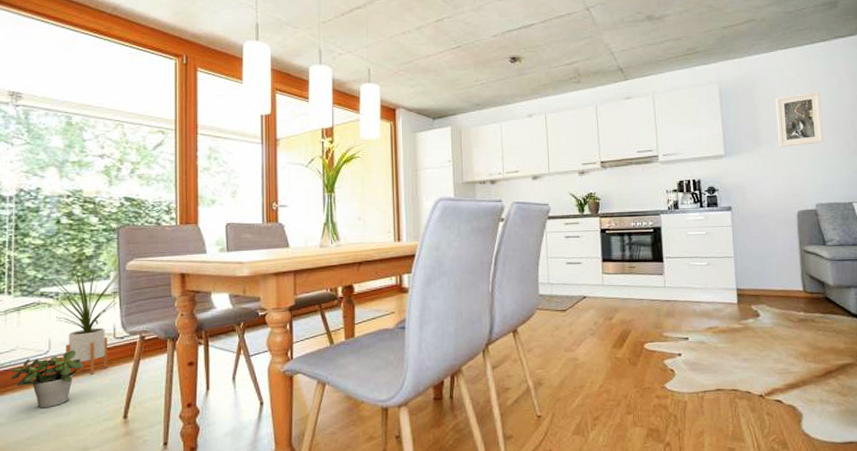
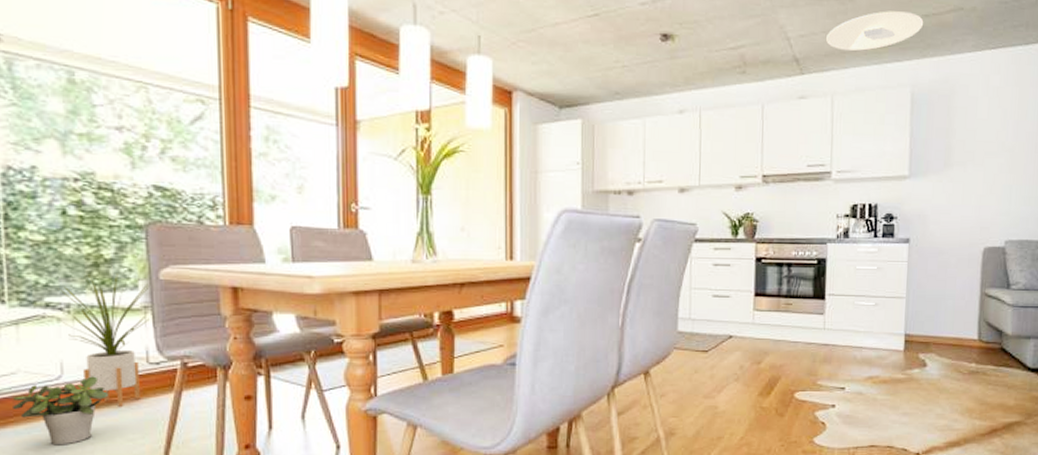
ceiling light: none [644,26,723,59] -> present [826,11,924,51]
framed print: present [775,92,824,148] -> none [972,105,1028,171]

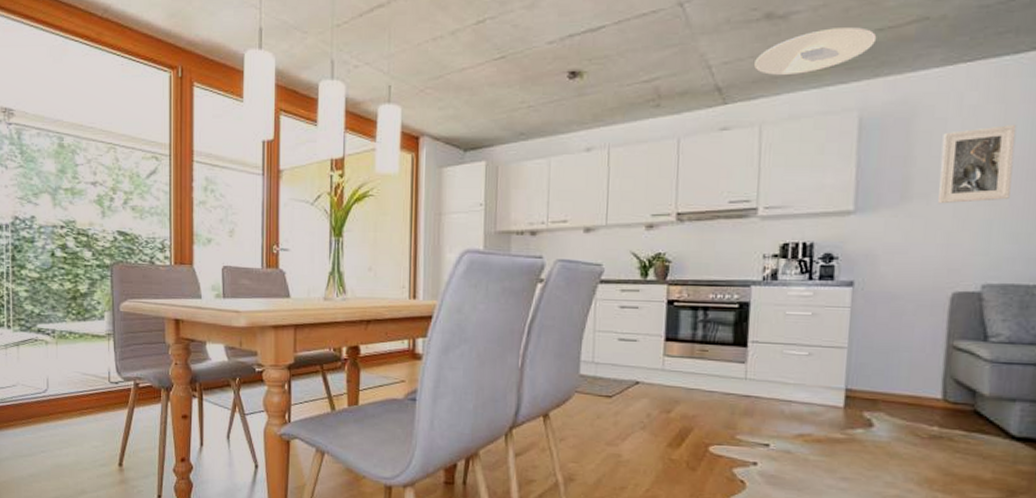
potted plant: present [12,376,109,446] -> none [13,391,81,447]
house plant: present [58,273,150,407] -> none [47,305,113,418]
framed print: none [972,105,1028,171] -> present [938,125,1017,204]

